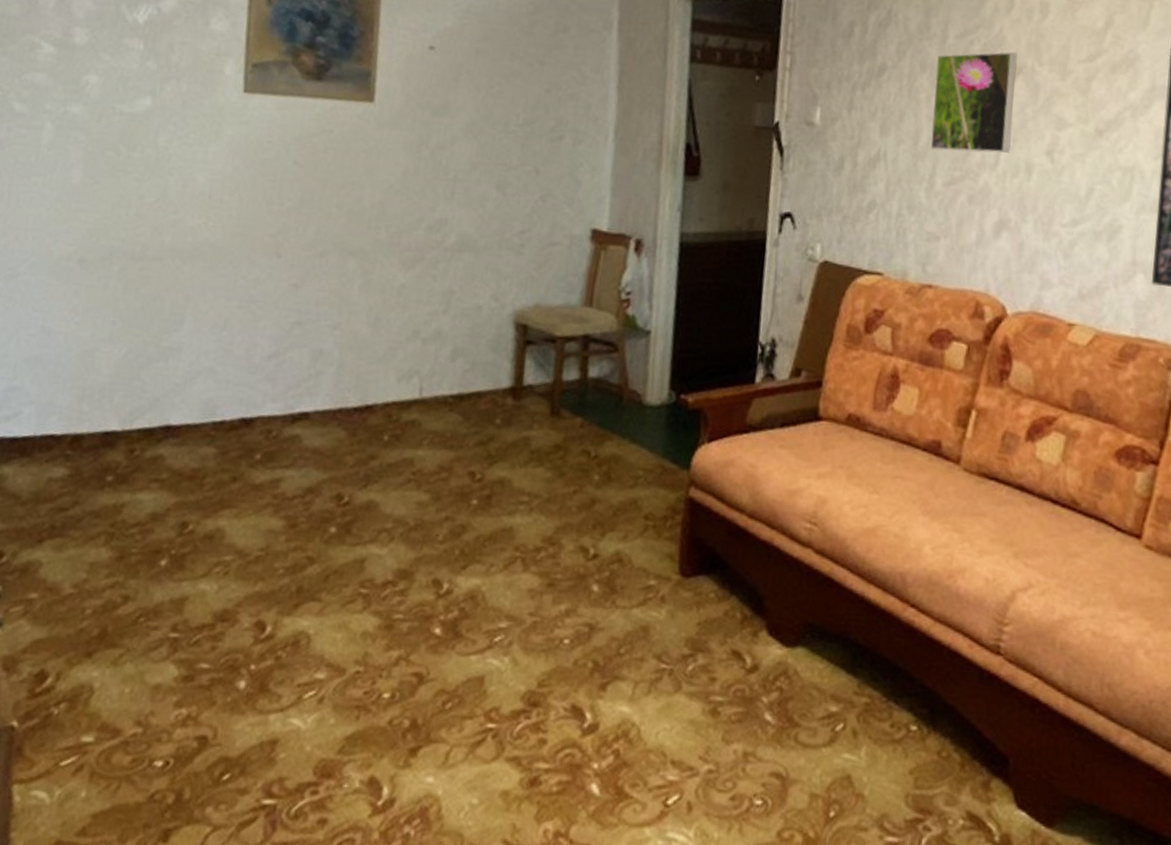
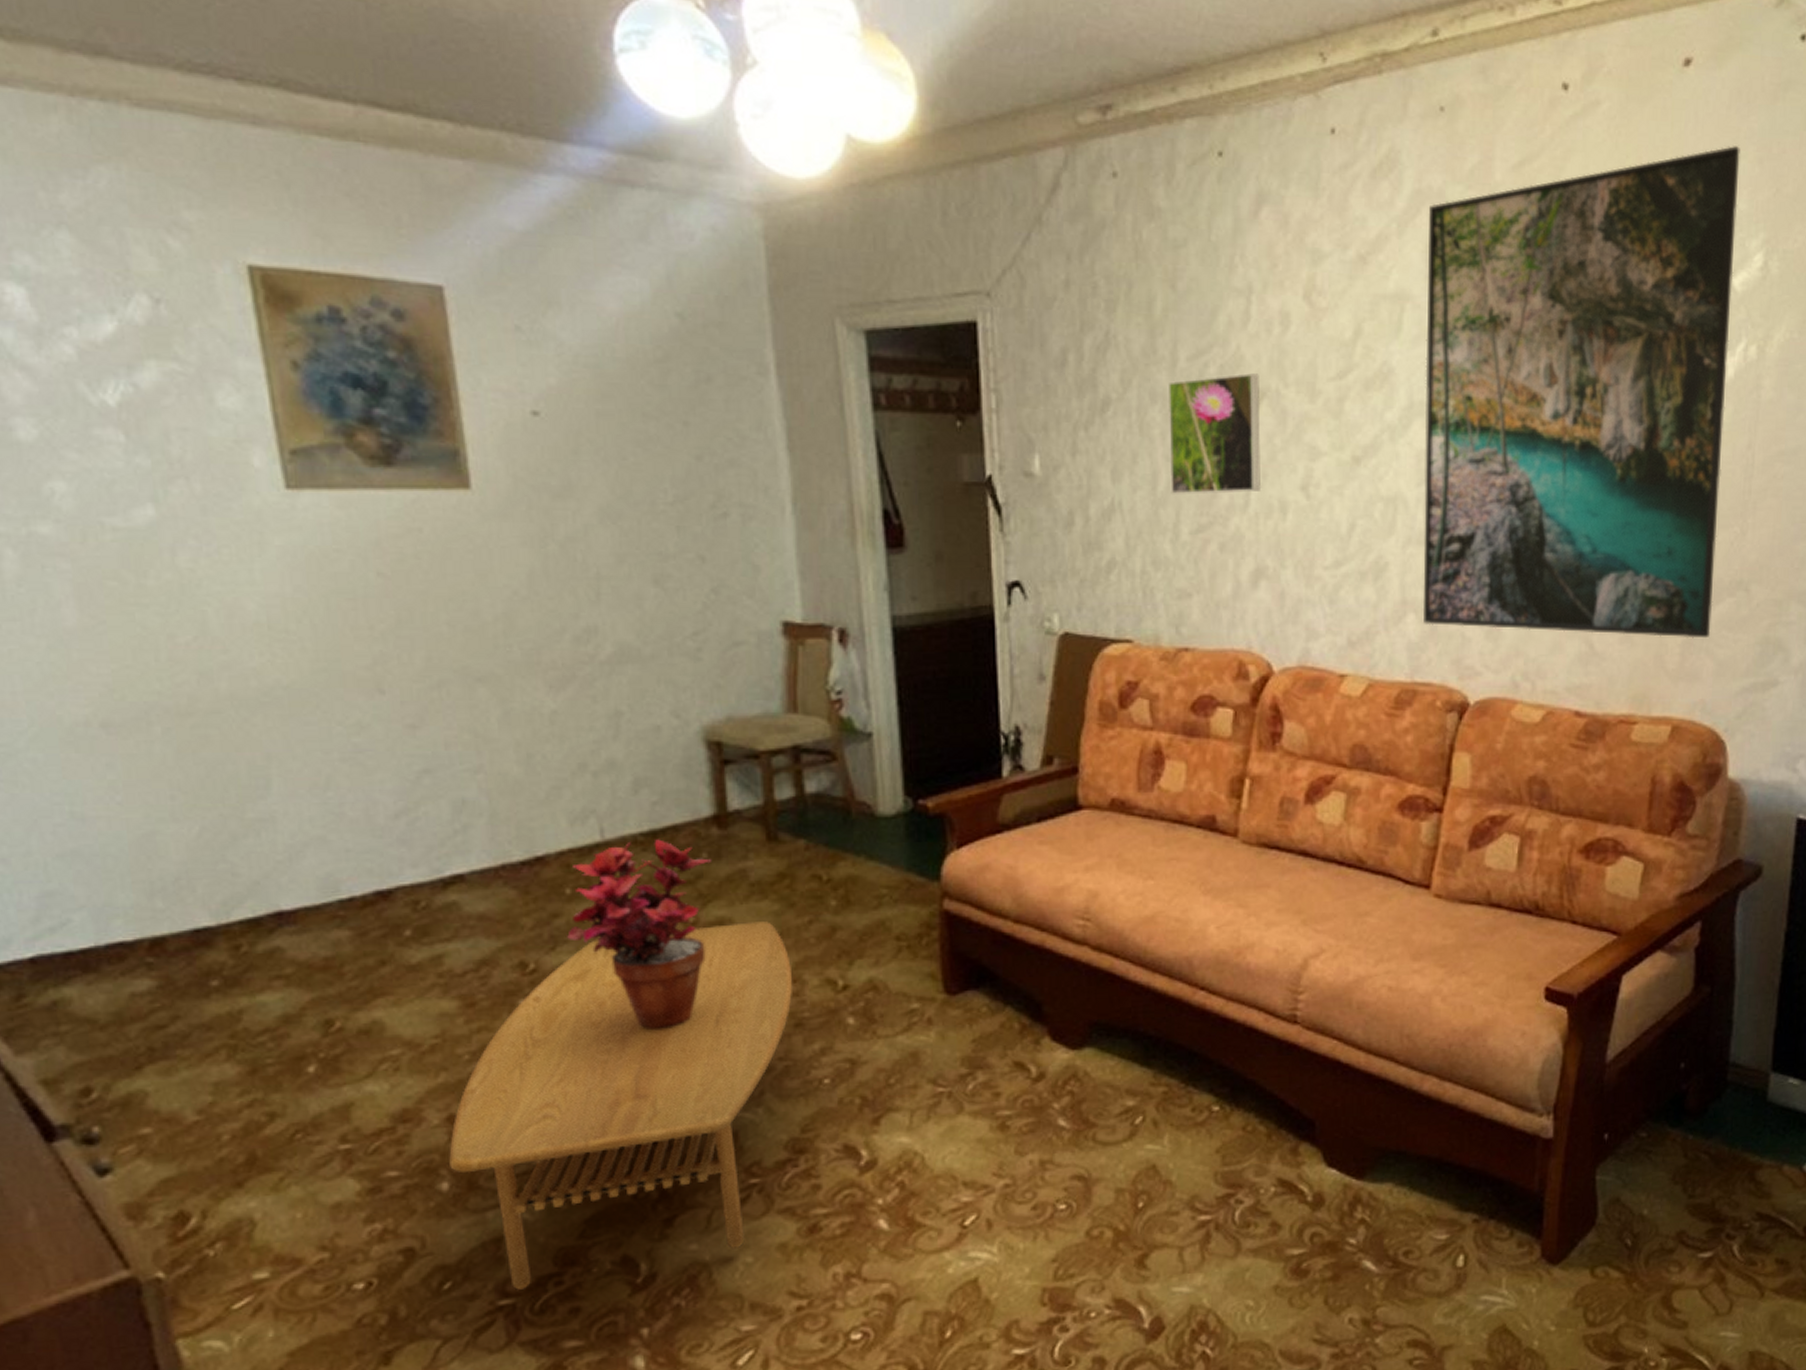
coffee table: none [249,483,553,793] -> present [449,922,793,1290]
potted plant: none [378,401,503,572] -> present [567,839,711,1029]

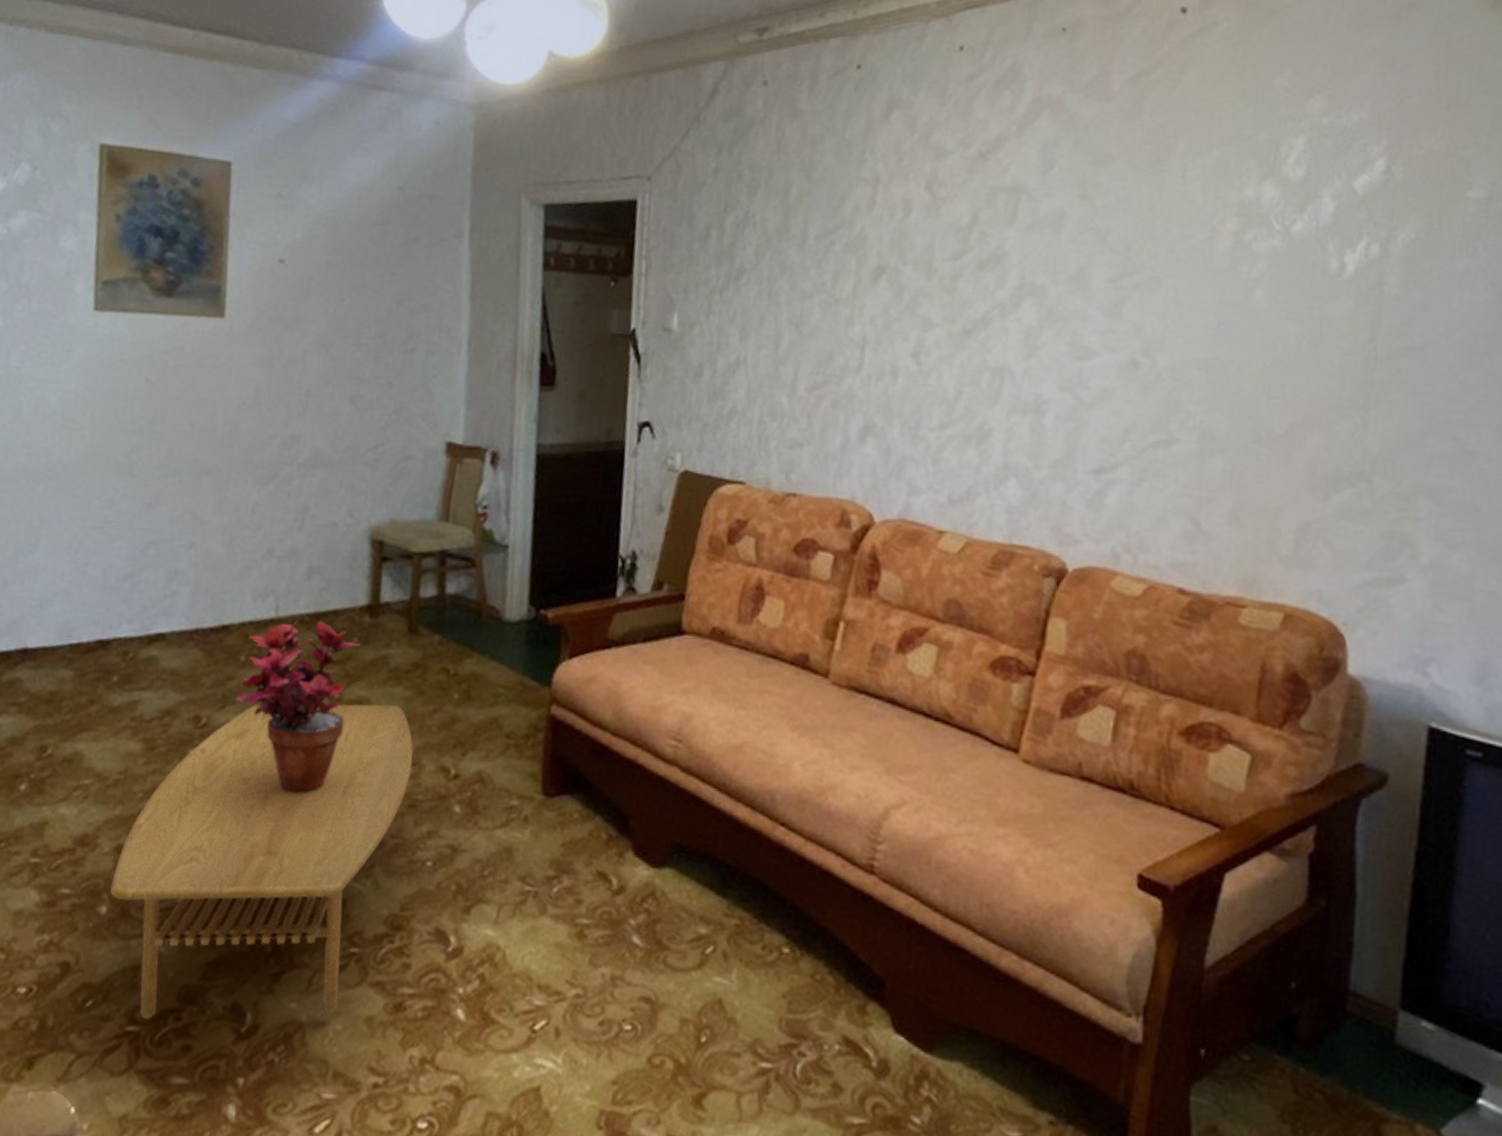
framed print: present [1167,373,1261,495] -> none [791,251,880,356]
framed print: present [1423,146,1740,639] -> none [1024,61,1361,527]

